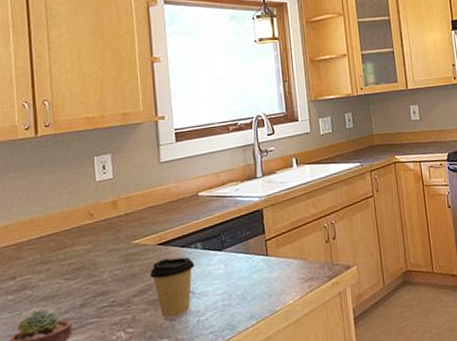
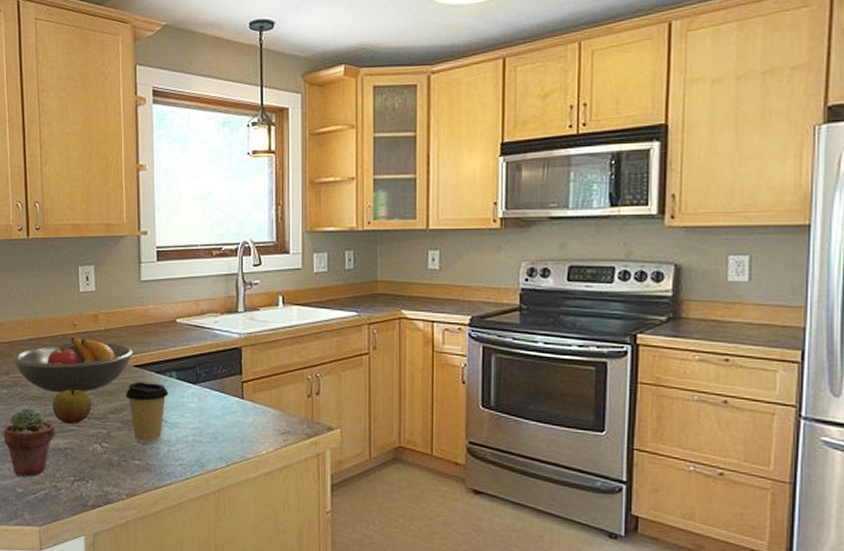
fruit bowl: none [20,226,157,288] -> present [13,336,134,393]
apple: none [68,279,114,318] -> present [52,388,92,424]

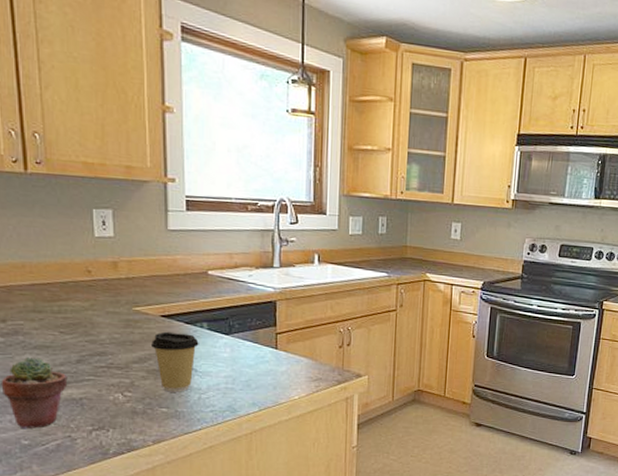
fruit bowl: present [13,336,134,393] -> none [10,283,160,342]
apple: present [52,388,92,424] -> none [63,337,112,374]

